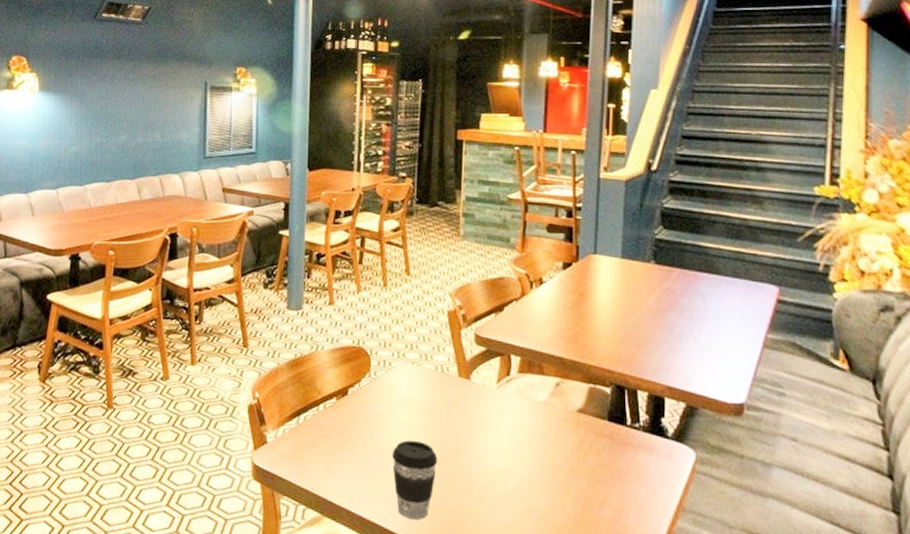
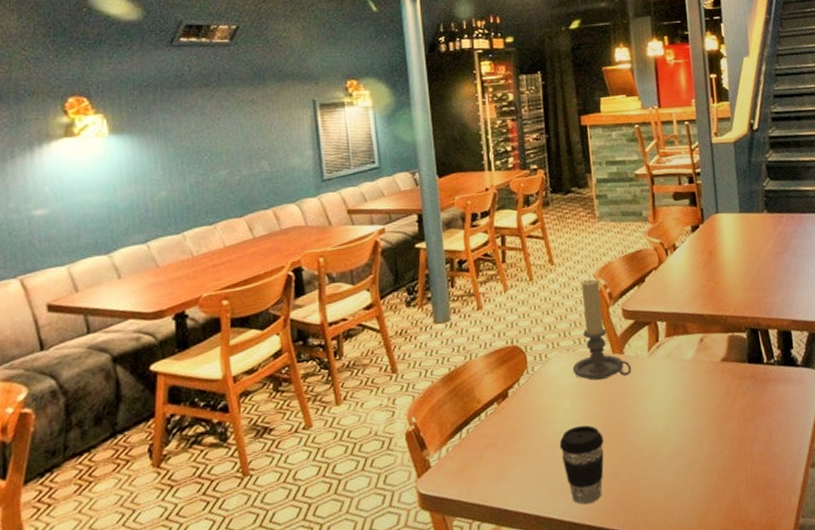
candle holder: none [415,297,476,403] -> present [572,279,631,381]

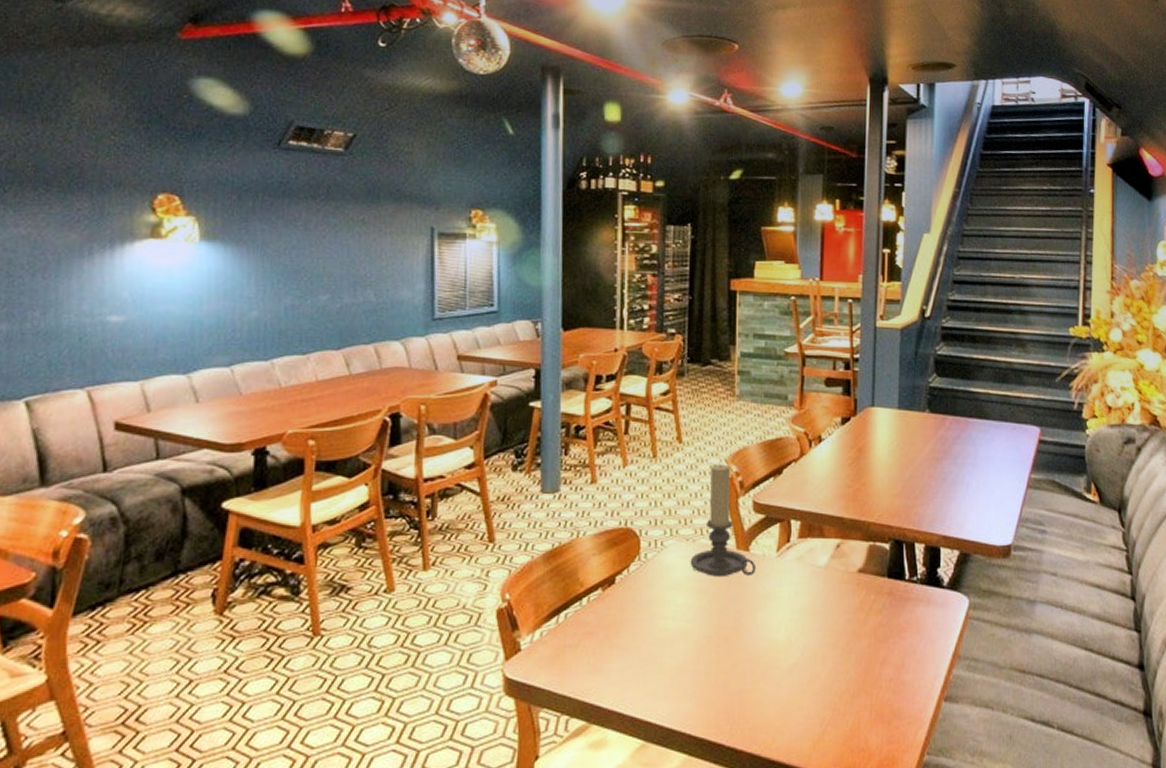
coffee cup: present [559,425,604,504] -> none [666,625,716,711]

